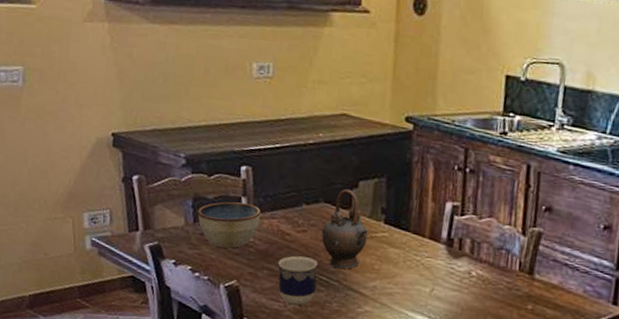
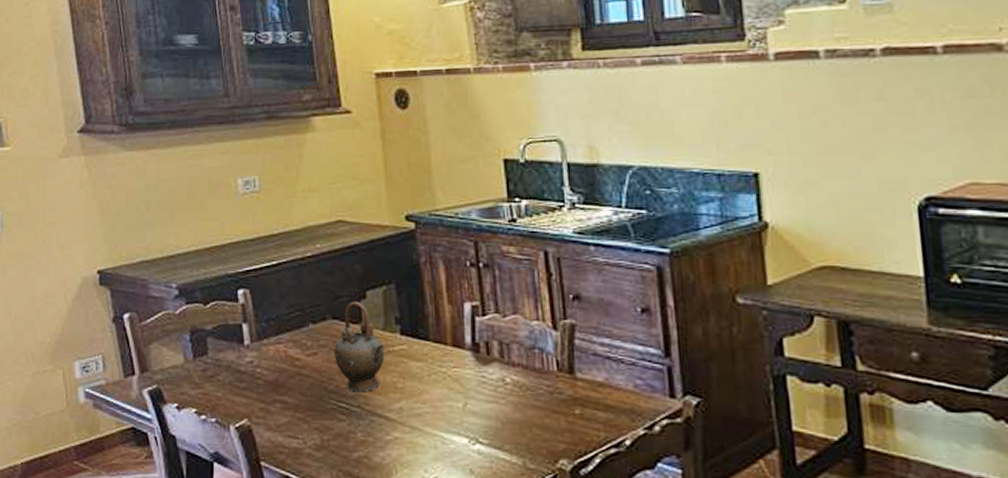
bowl: present [198,201,262,248] -> none [197,330,266,383]
cup: present [278,255,317,306] -> none [290,383,337,441]

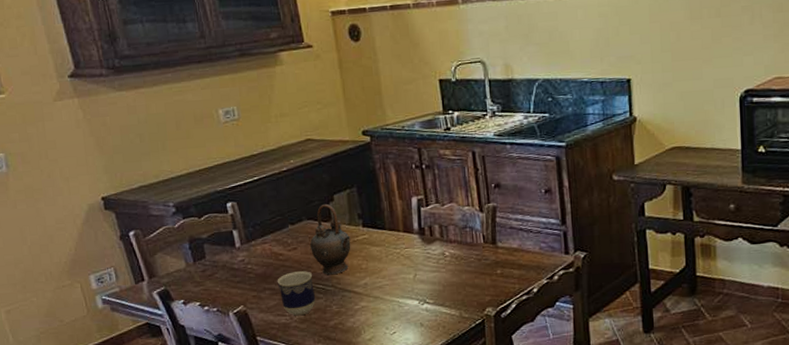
cup: none [290,383,337,441] -> present [277,271,316,316]

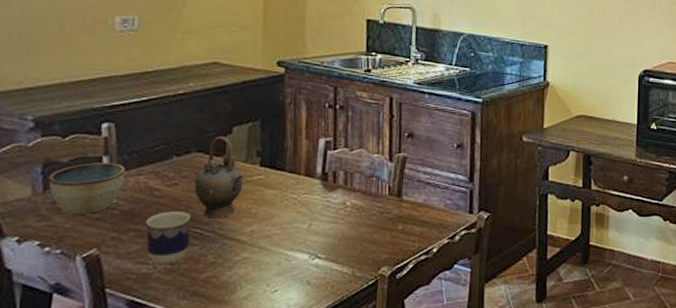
bowl: none [195,235,253,279] -> present [48,163,126,214]

